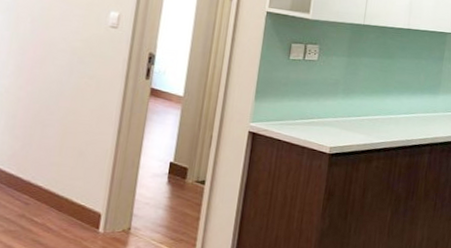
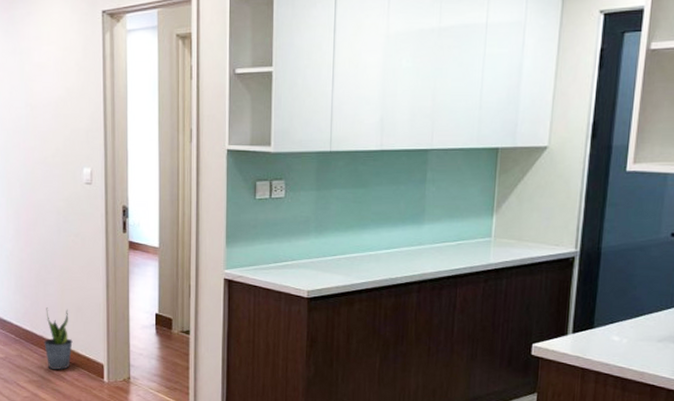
potted plant: none [30,150,68,219] -> present [43,307,73,370]

